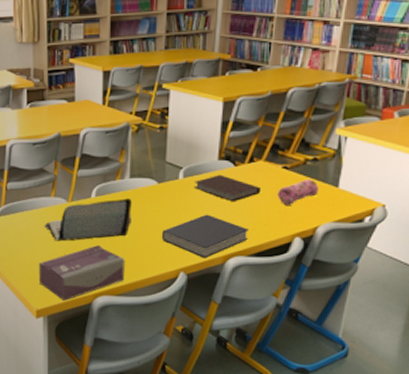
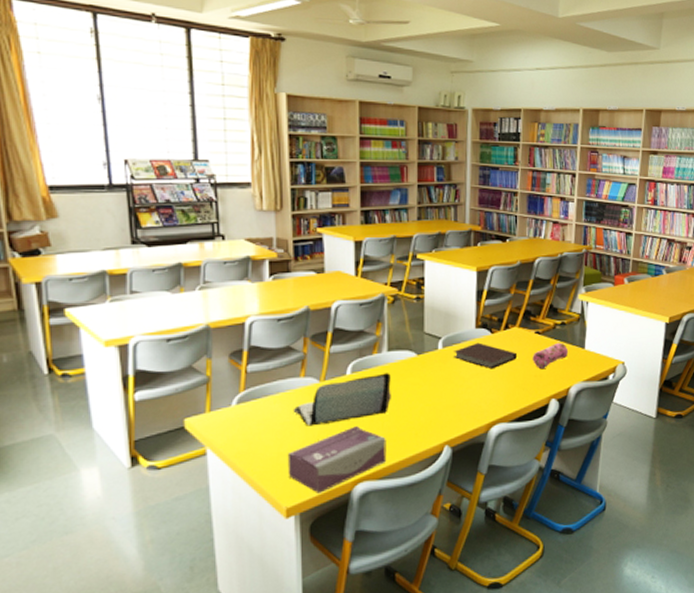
book: present [161,214,248,258] -> none [423,383,509,429]

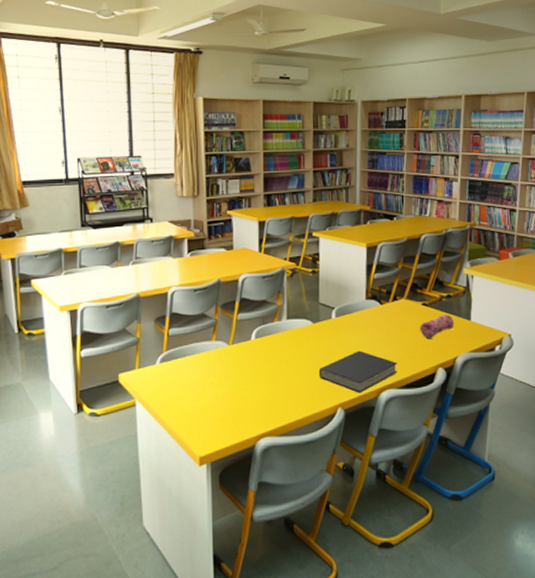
tissue box: present [287,426,387,493] -> none [201,386,286,445]
laptop: present [293,373,391,426] -> none [206,339,290,385]
book: none [423,383,509,429] -> present [318,350,397,393]
notebook: present [453,342,517,369] -> none [345,313,405,338]

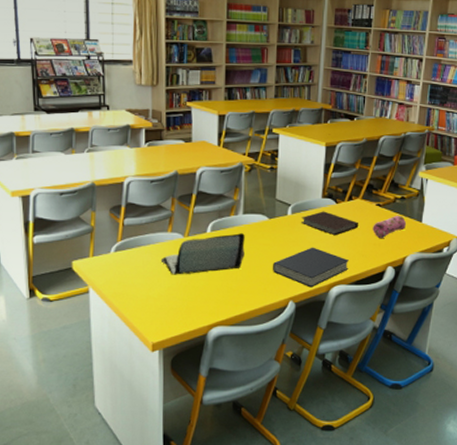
laptop: none [206,339,290,385] -> present [160,233,245,275]
notebook: none [345,313,405,338] -> present [300,211,358,236]

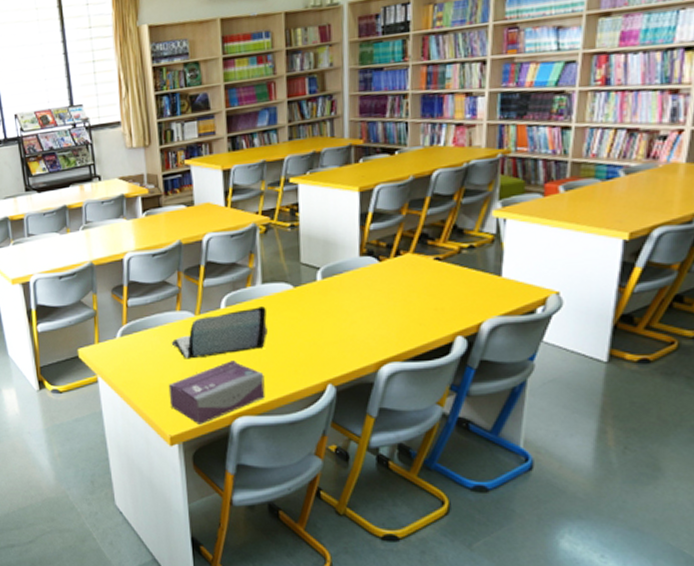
tissue box: none [154,278,239,333] -> present [168,360,265,424]
book: present [272,247,349,288] -> none [302,317,402,367]
notebook: present [300,211,358,236] -> none [334,272,411,302]
pencil case: present [373,215,407,238] -> none [431,269,480,301]

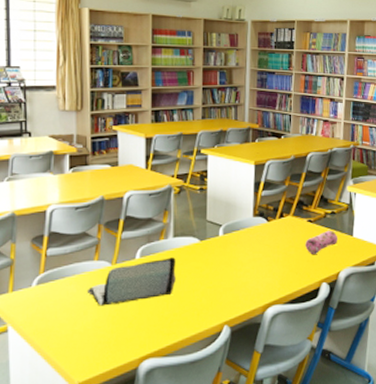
tissue box: present [168,360,265,424] -> none [80,306,171,369]
pencil case: none [431,269,480,301] -> present [305,230,338,254]

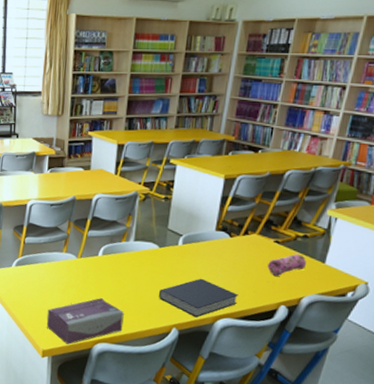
tissue box: none [80,306,171,369] -> present [46,298,124,345]
laptop: present [86,257,176,306] -> none [55,258,134,293]
book: none [205,267,283,310] -> present [158,278,238,318]

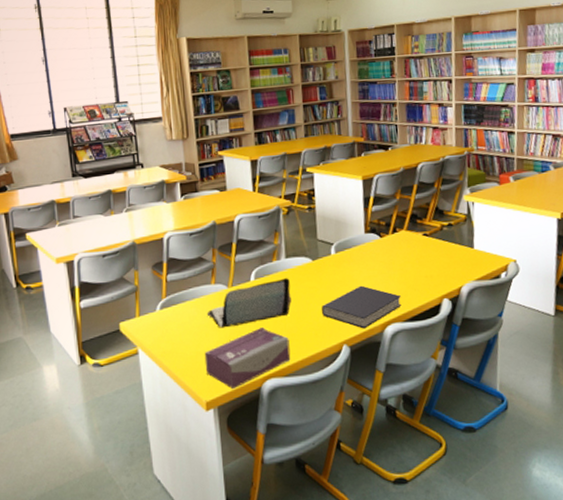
laptop: none [55,258,134,293] -> present [207,278,292,328]
pencil case: present [267,253,307,276] -> none [422,243,458,269]

